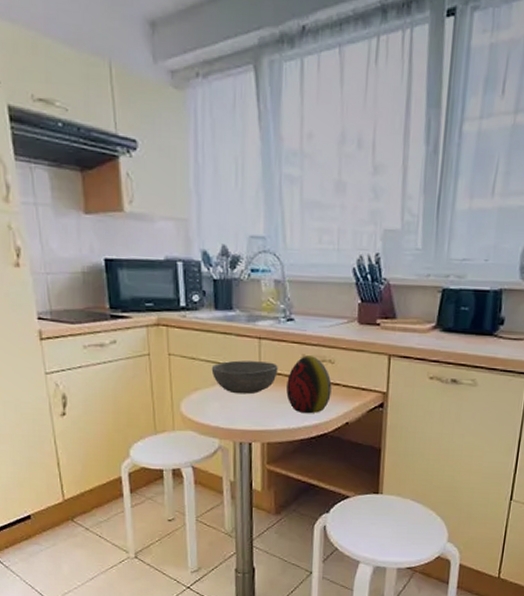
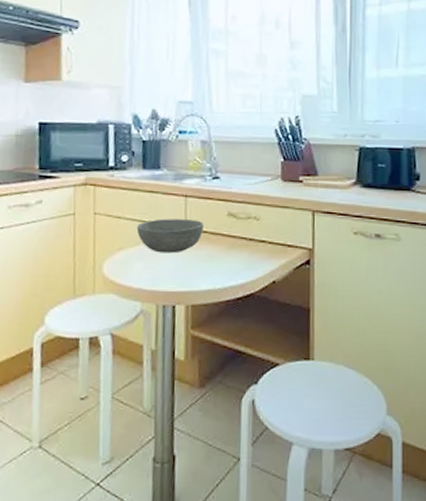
decorative egg: present [286,355,332,414] -> none [212,213,258,273]

